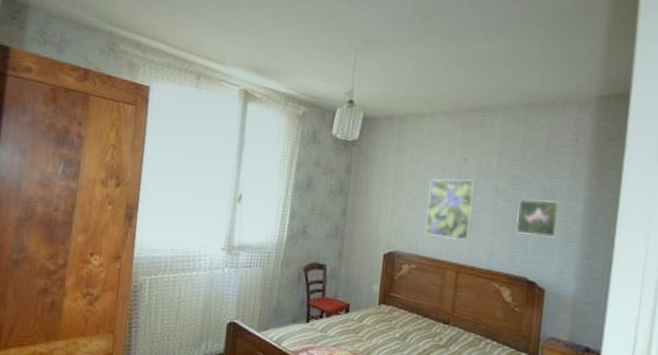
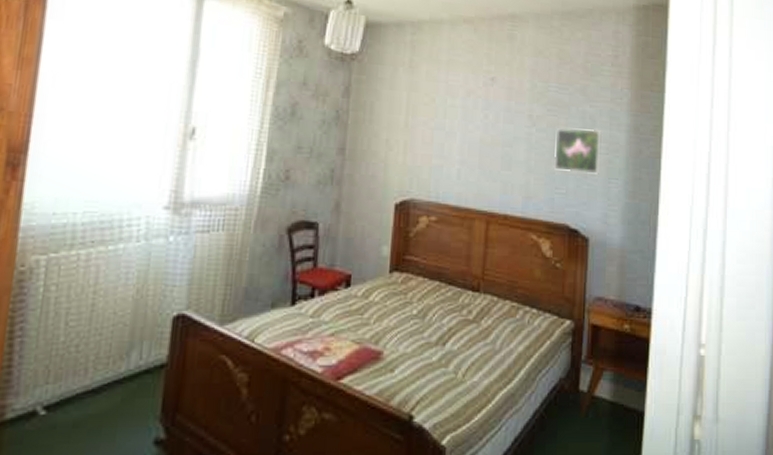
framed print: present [424,178,476,242] -> none [446,103,506,183]

